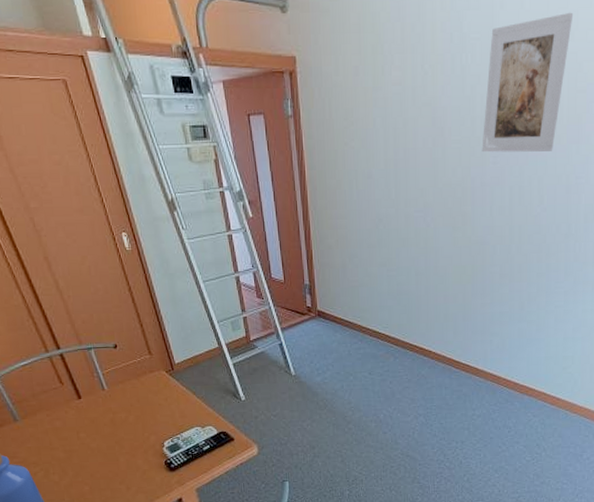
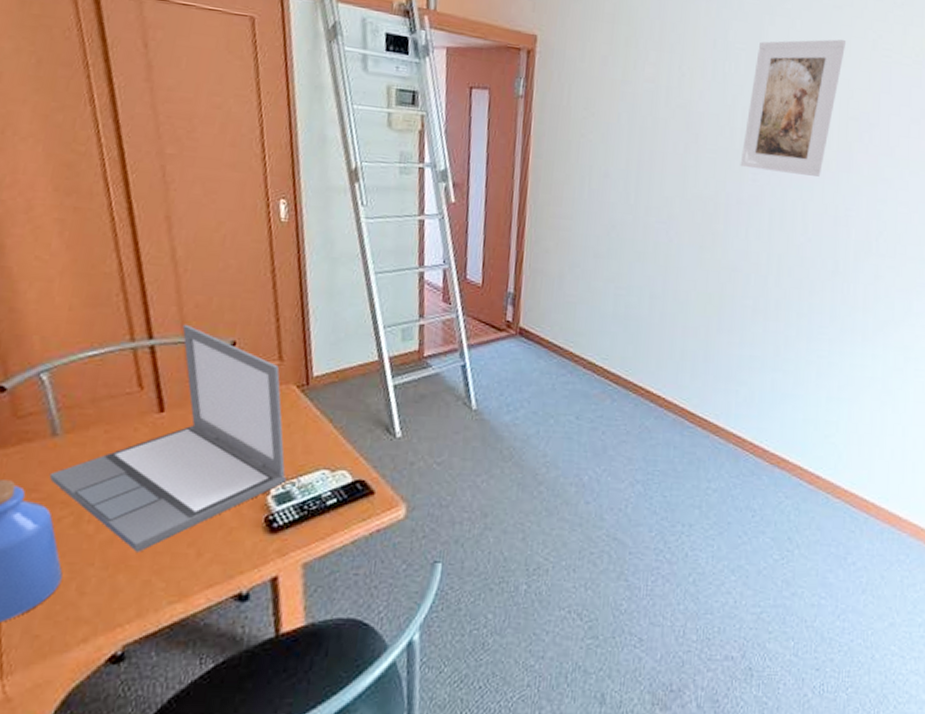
laptop: none [20,336,173,490] -> present [49,324,287,552]

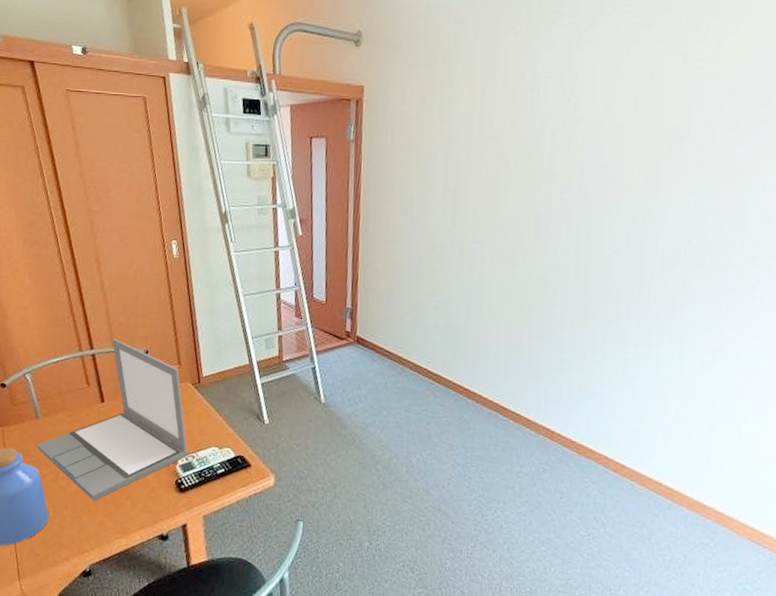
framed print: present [740,39,847,177] -> none [548,55,656,192]

